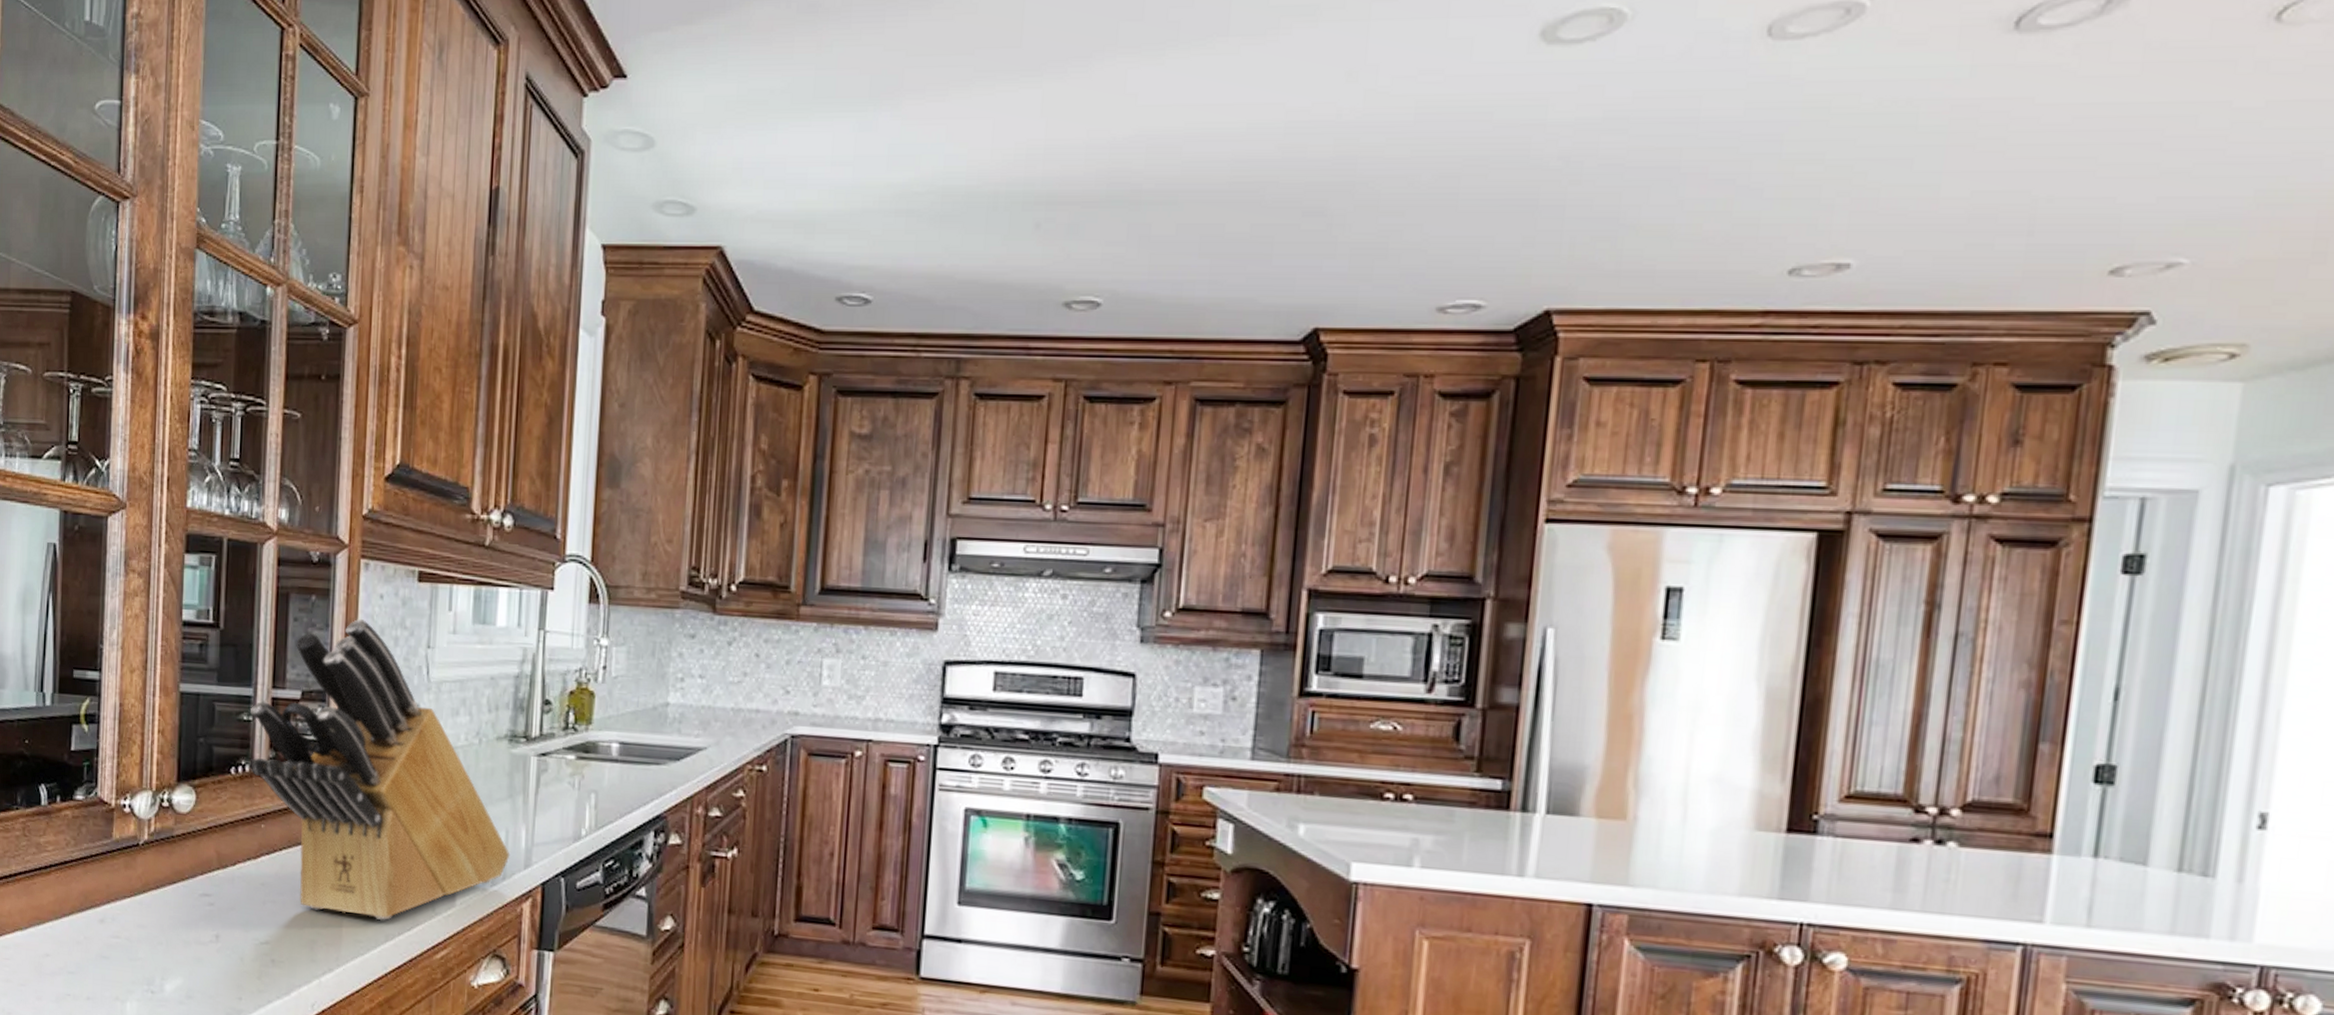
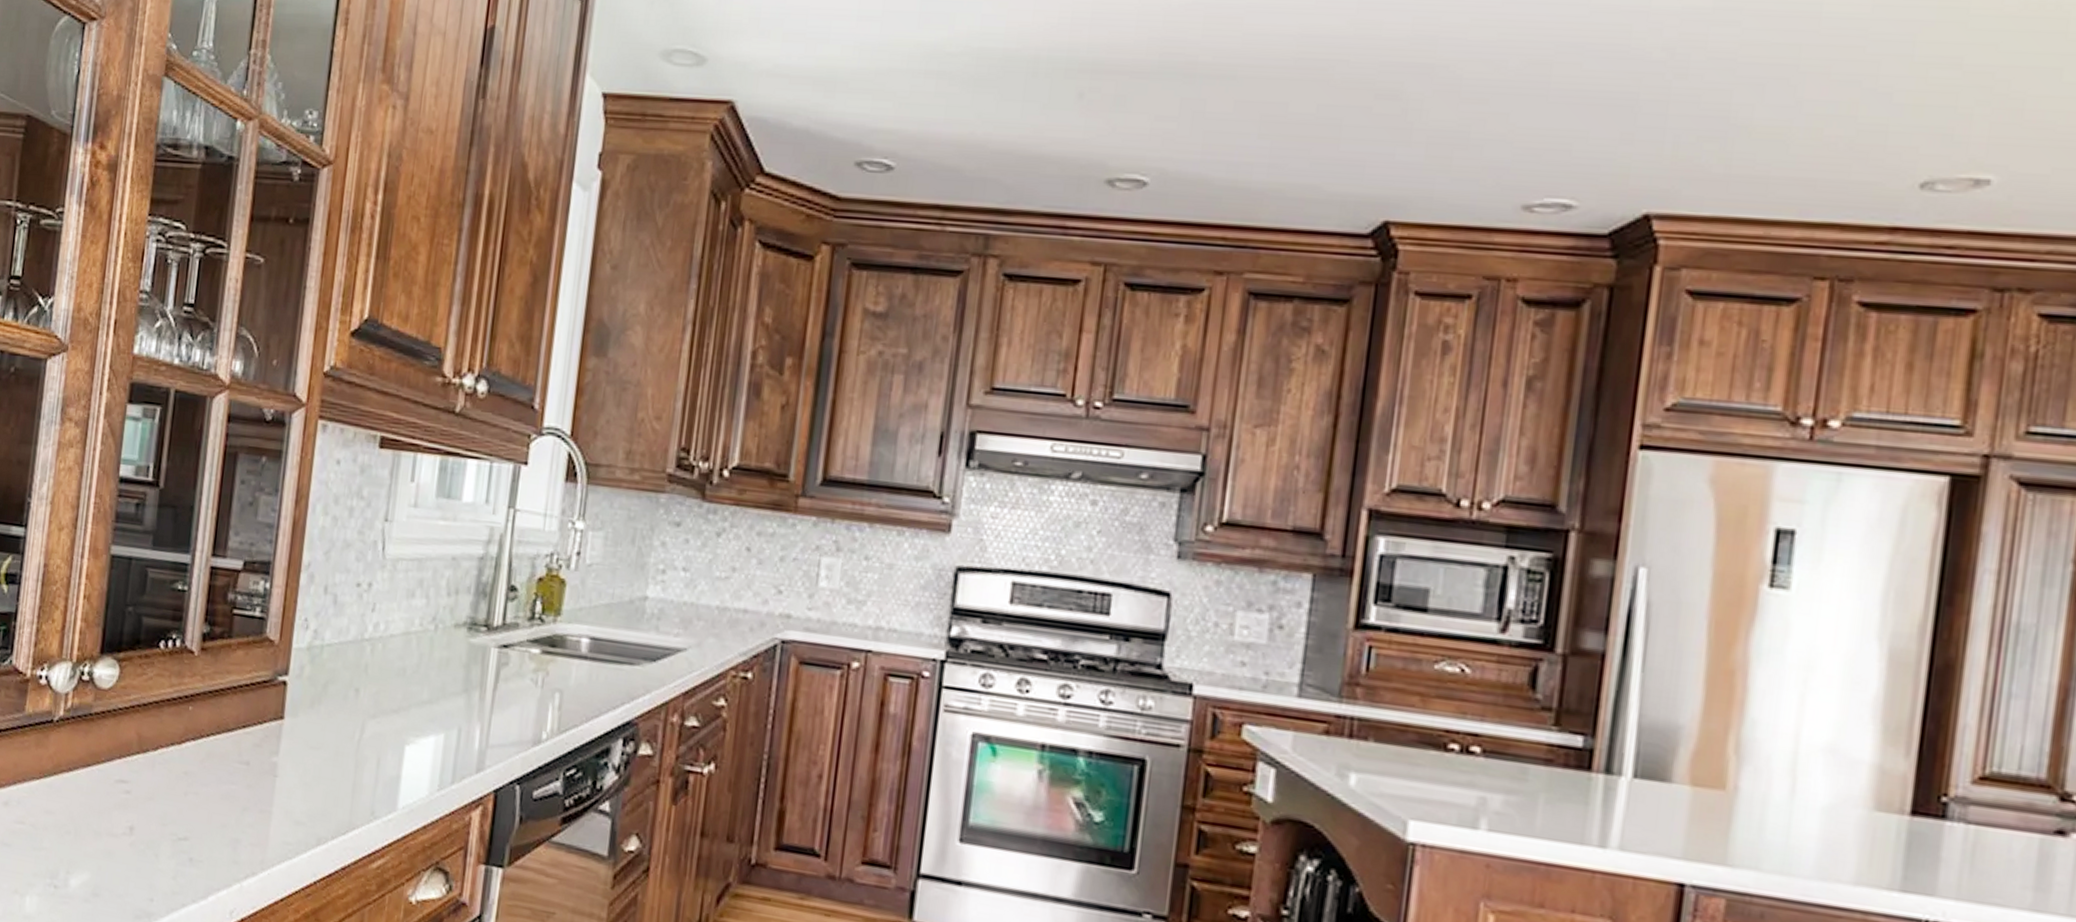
knife block: present [250,618,510,921] -> none [182,484,462,822]

